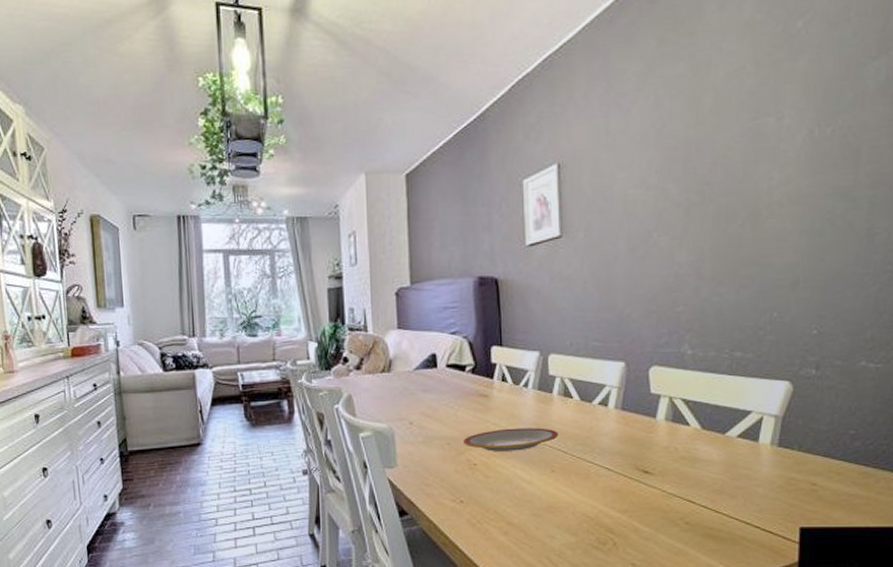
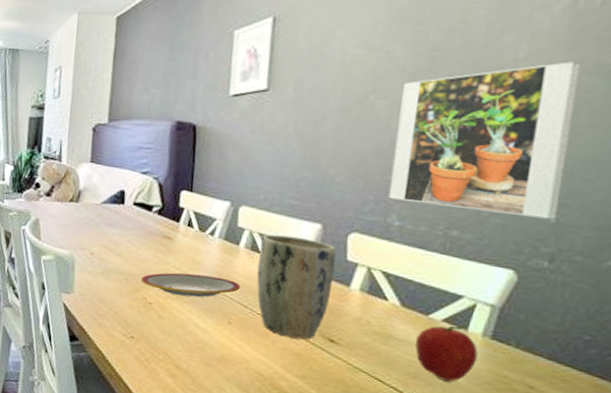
plant pot: none [571,377,641,476] -> present [257,234,336,340]
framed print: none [679,186,822,331] -> present [388,61,581,220]
fruit: none [718,439,769,492] -> present [415,325,478,382]

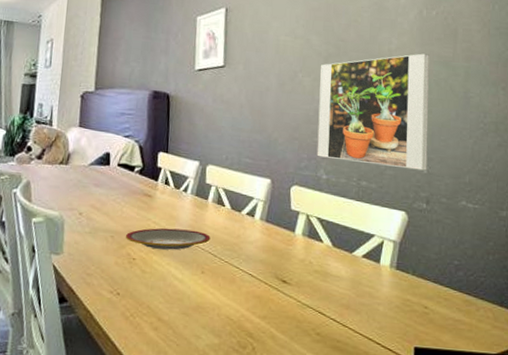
plant pot: present [257,234,336,340] -> none [223,189,283,283]
fruit: present [415,325,478,382] -> none [346,260,389,309]

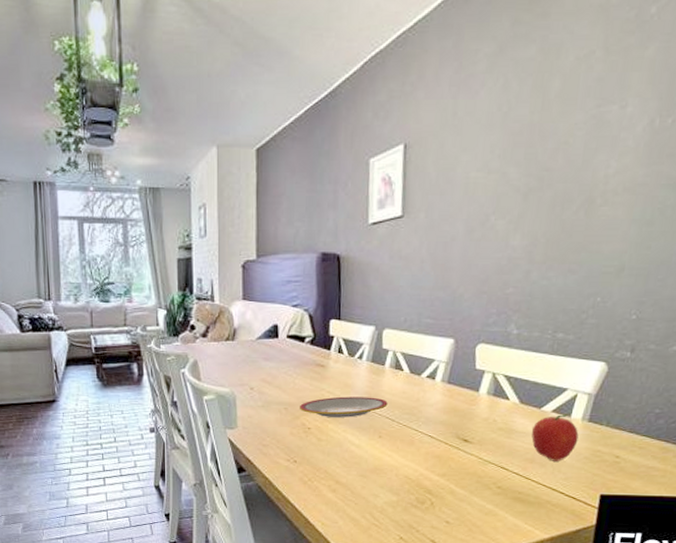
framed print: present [316,53,429,171] -> none [507,176,656,316]
fruit: none [346,260,389,309] -> present [531,414,579,461]

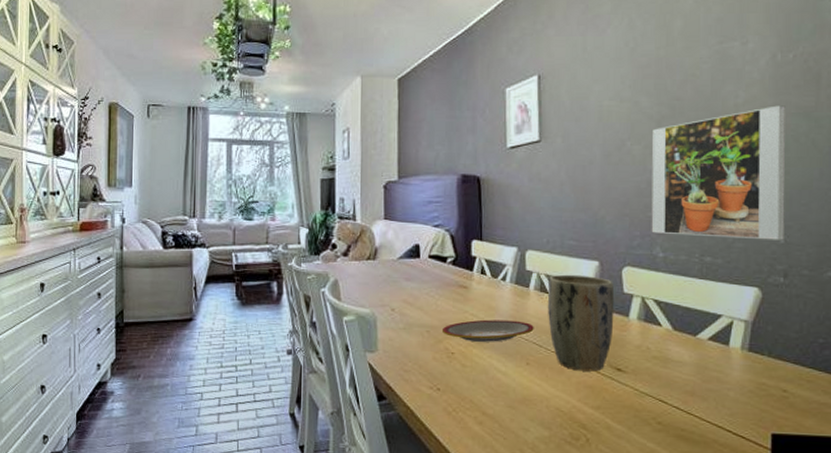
plant pot: none [401,352,467,443] -> present [547,274,615,372]
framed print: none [507,176,656,316] -> present [651,105,786,240]
fruit: present [531,414,579,461] -> none [689,343,740,395]

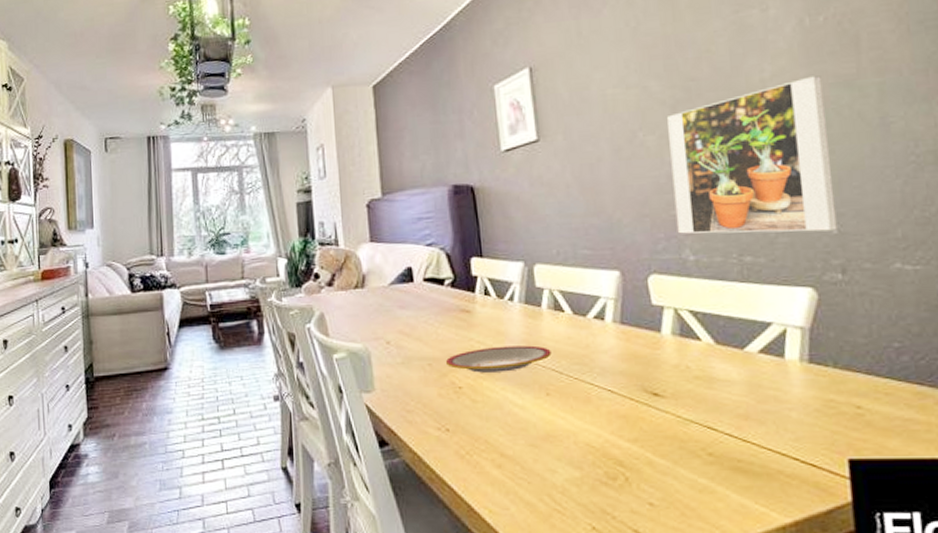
plant pot: present [547,274,615,372] -> none [563,287,645,399]

